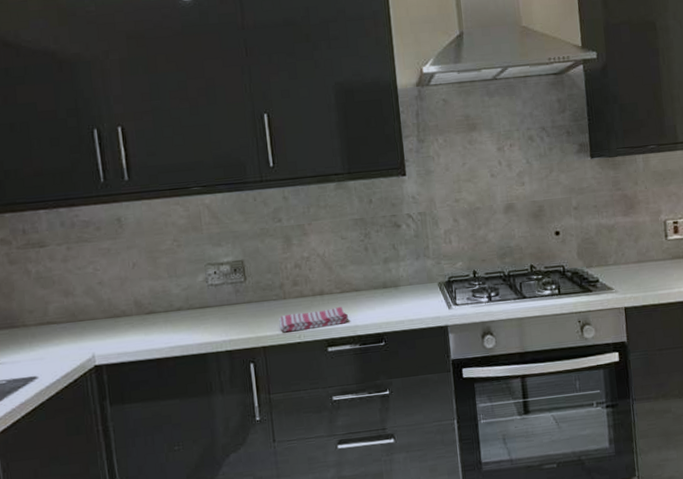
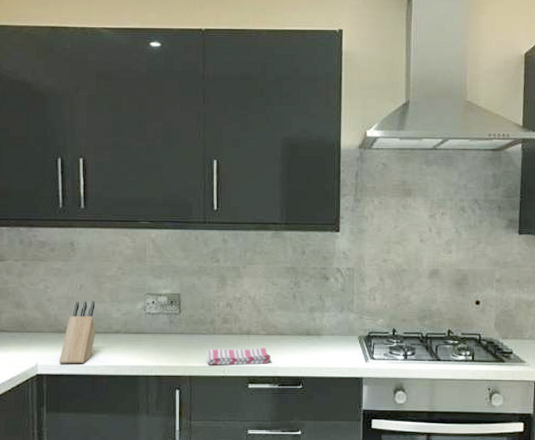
knife block: none [118,278,156,351] -> present [59,300,97,364]

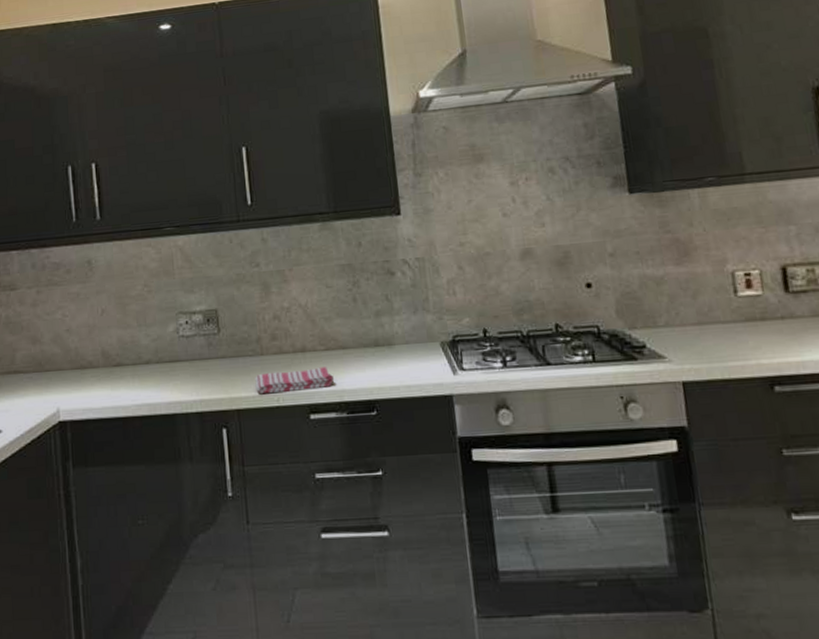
knife block: present [59,300,97,364] -> none [83,326,124,407]

